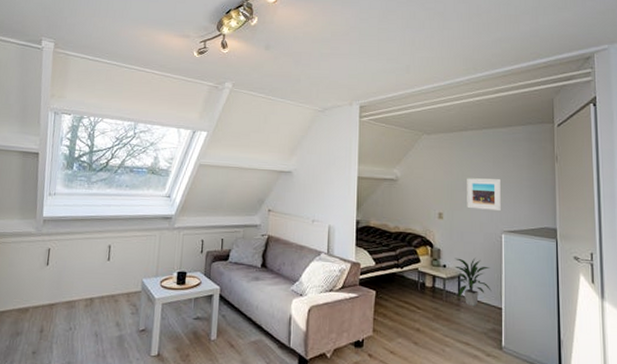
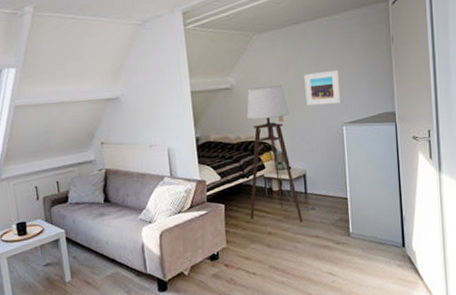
floor lamp: none [400,182,470,326] -> present [246,85,318,223]
indoor plant: present [453,257,492,307] -> none [298,154,337,202]

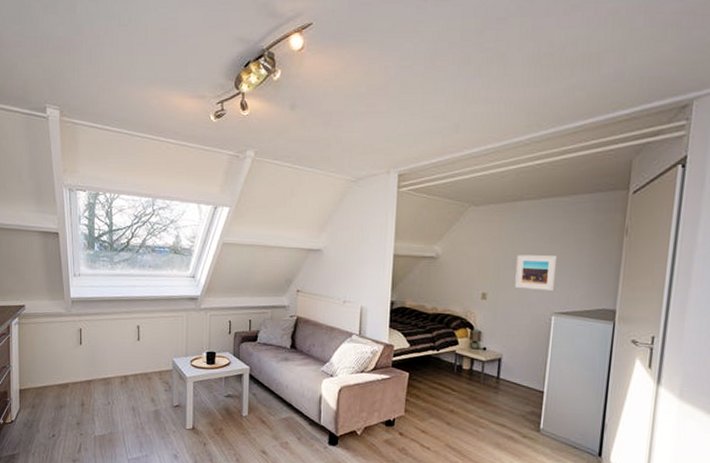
floor lamp: present [246,85,318,223] -> none [434,260,508,408]

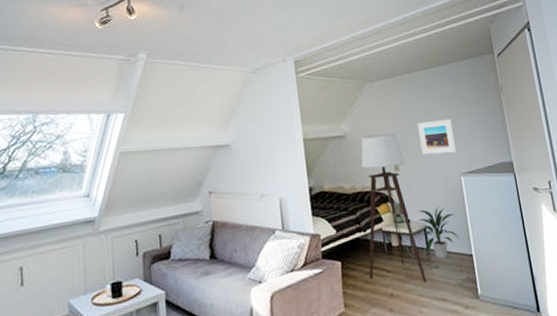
floor lamp: none [434,260,508,408] -> present [361,133,442,284]
indoor plant: none [494,340,535,390] -> present [417,206,460,259]

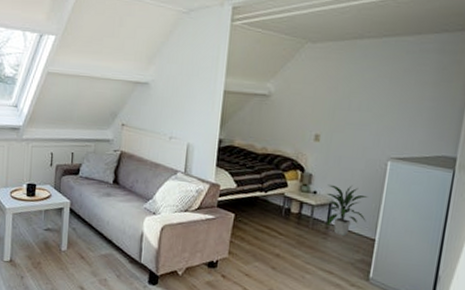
floor lamp: present [361,133,442,284] -> none [260,99,338,254]
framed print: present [417,119,457,155] -> none [350,95,397,136]

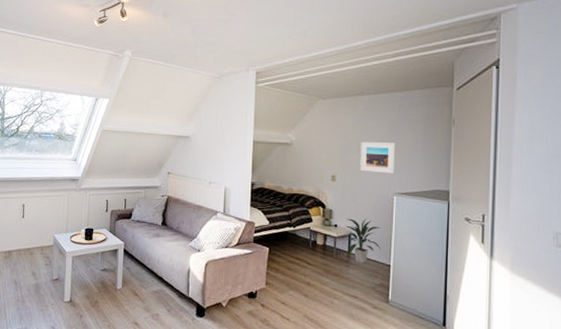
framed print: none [350,95,397,136] -> present [360,142,396,174]

